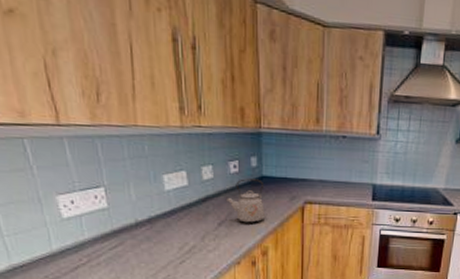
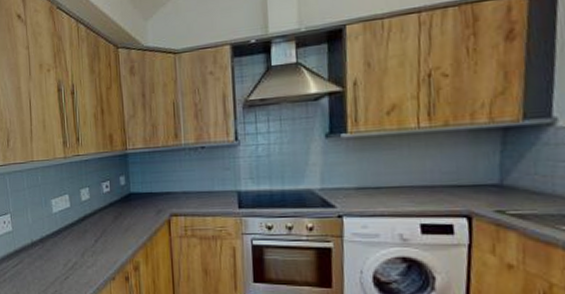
kettle: present [225,178,265,223] -> none [100,196,135,239]

